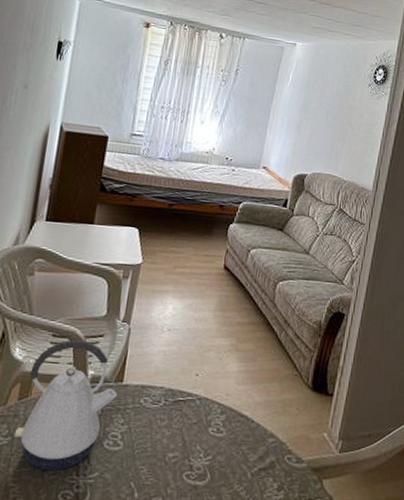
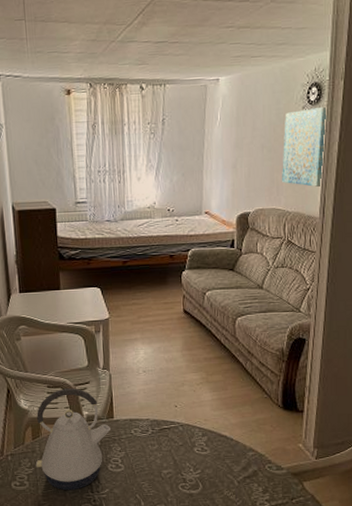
wall art: none [342,86,390,161] -> present [282,106,327,187]

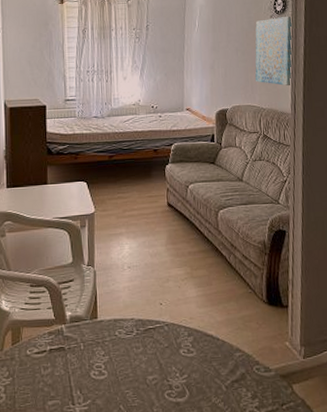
kettle: present [35,388,112,491] -> none [14,286,95,403]

